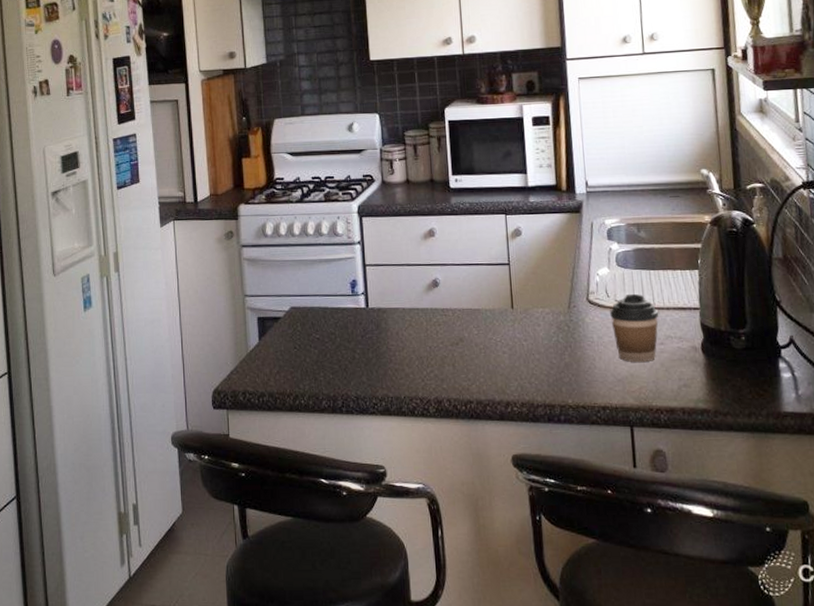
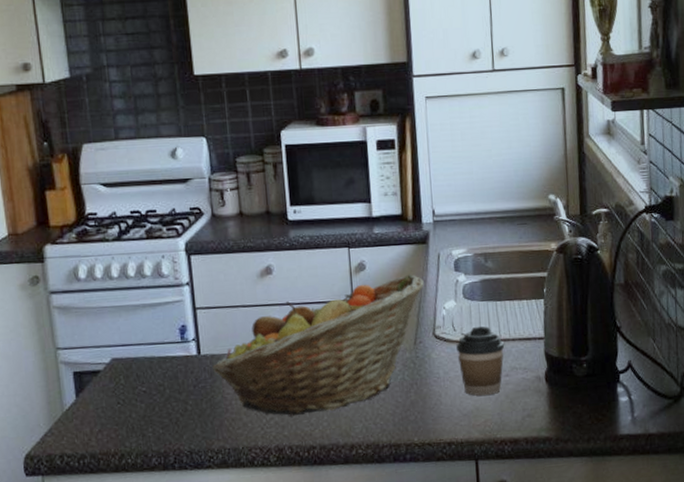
fruit basket: none [379,241,578,371] -> present [212,274,424,417]

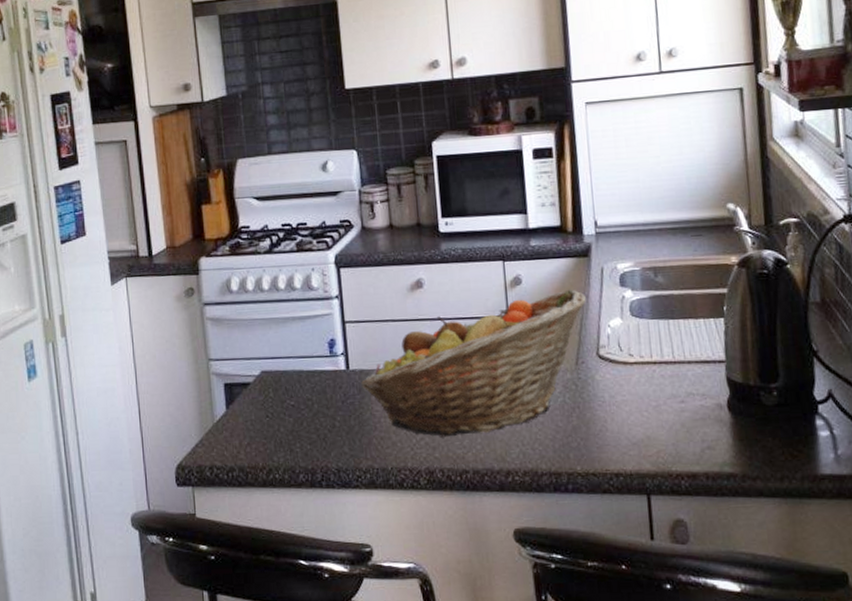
coffee cup: present [456,326,505,396] -> none [623,346,679,423]

